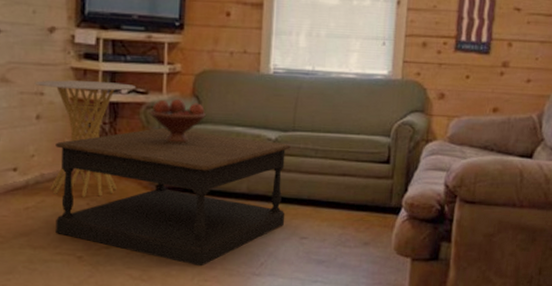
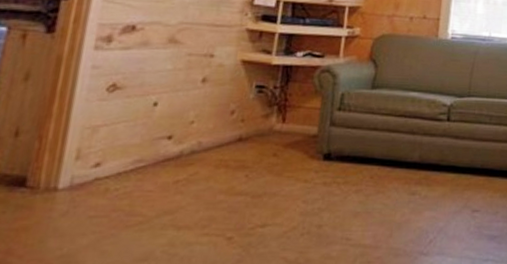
side table: present [34,80,136,197] -> none [205,41,313,169]
coffee table: present [55,128,291,267] -> none [206,93,466,246]
fruit bowl: present [150,98,207,143] -> none [324,62,383,109]

